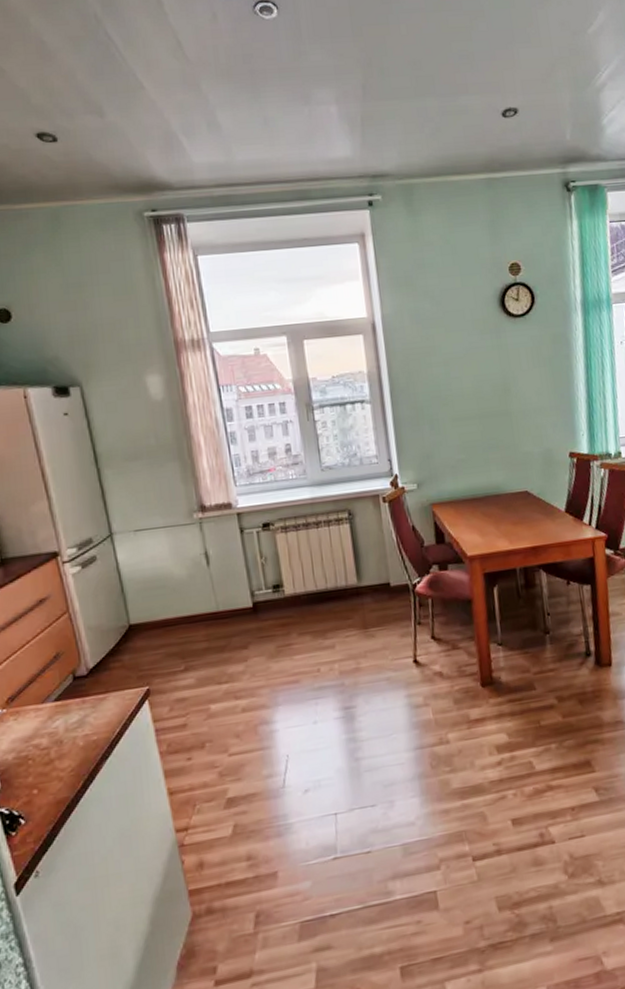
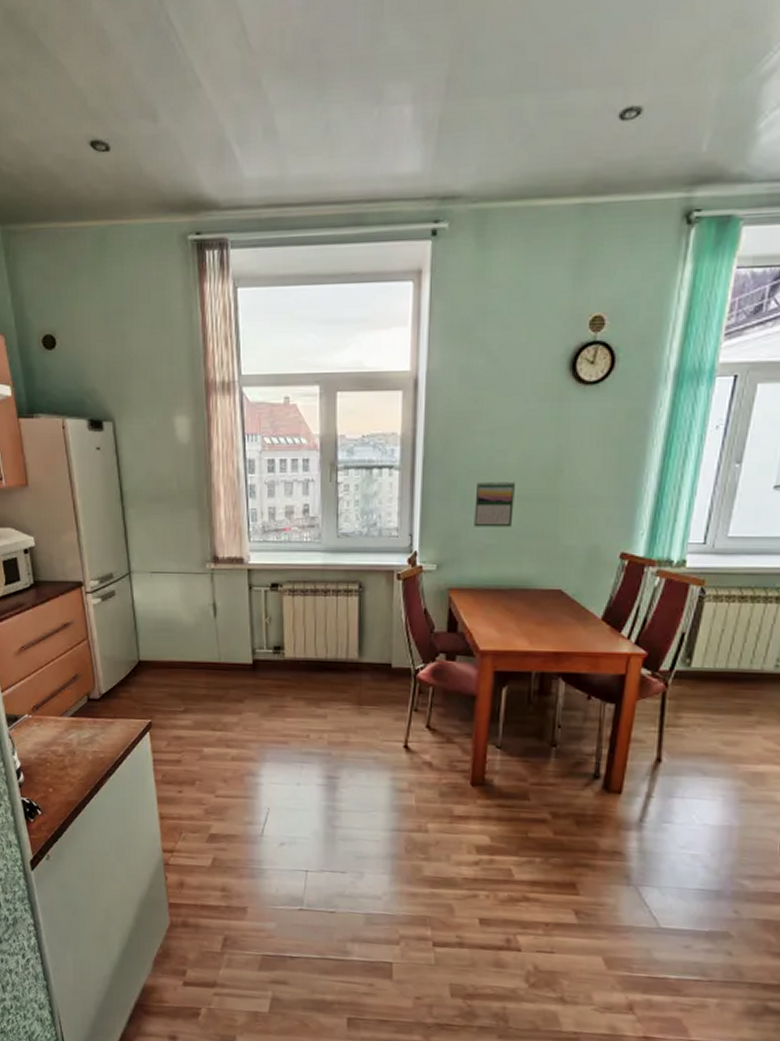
calendar: none [439,402,477,446] -> present [474,481,515,527]

